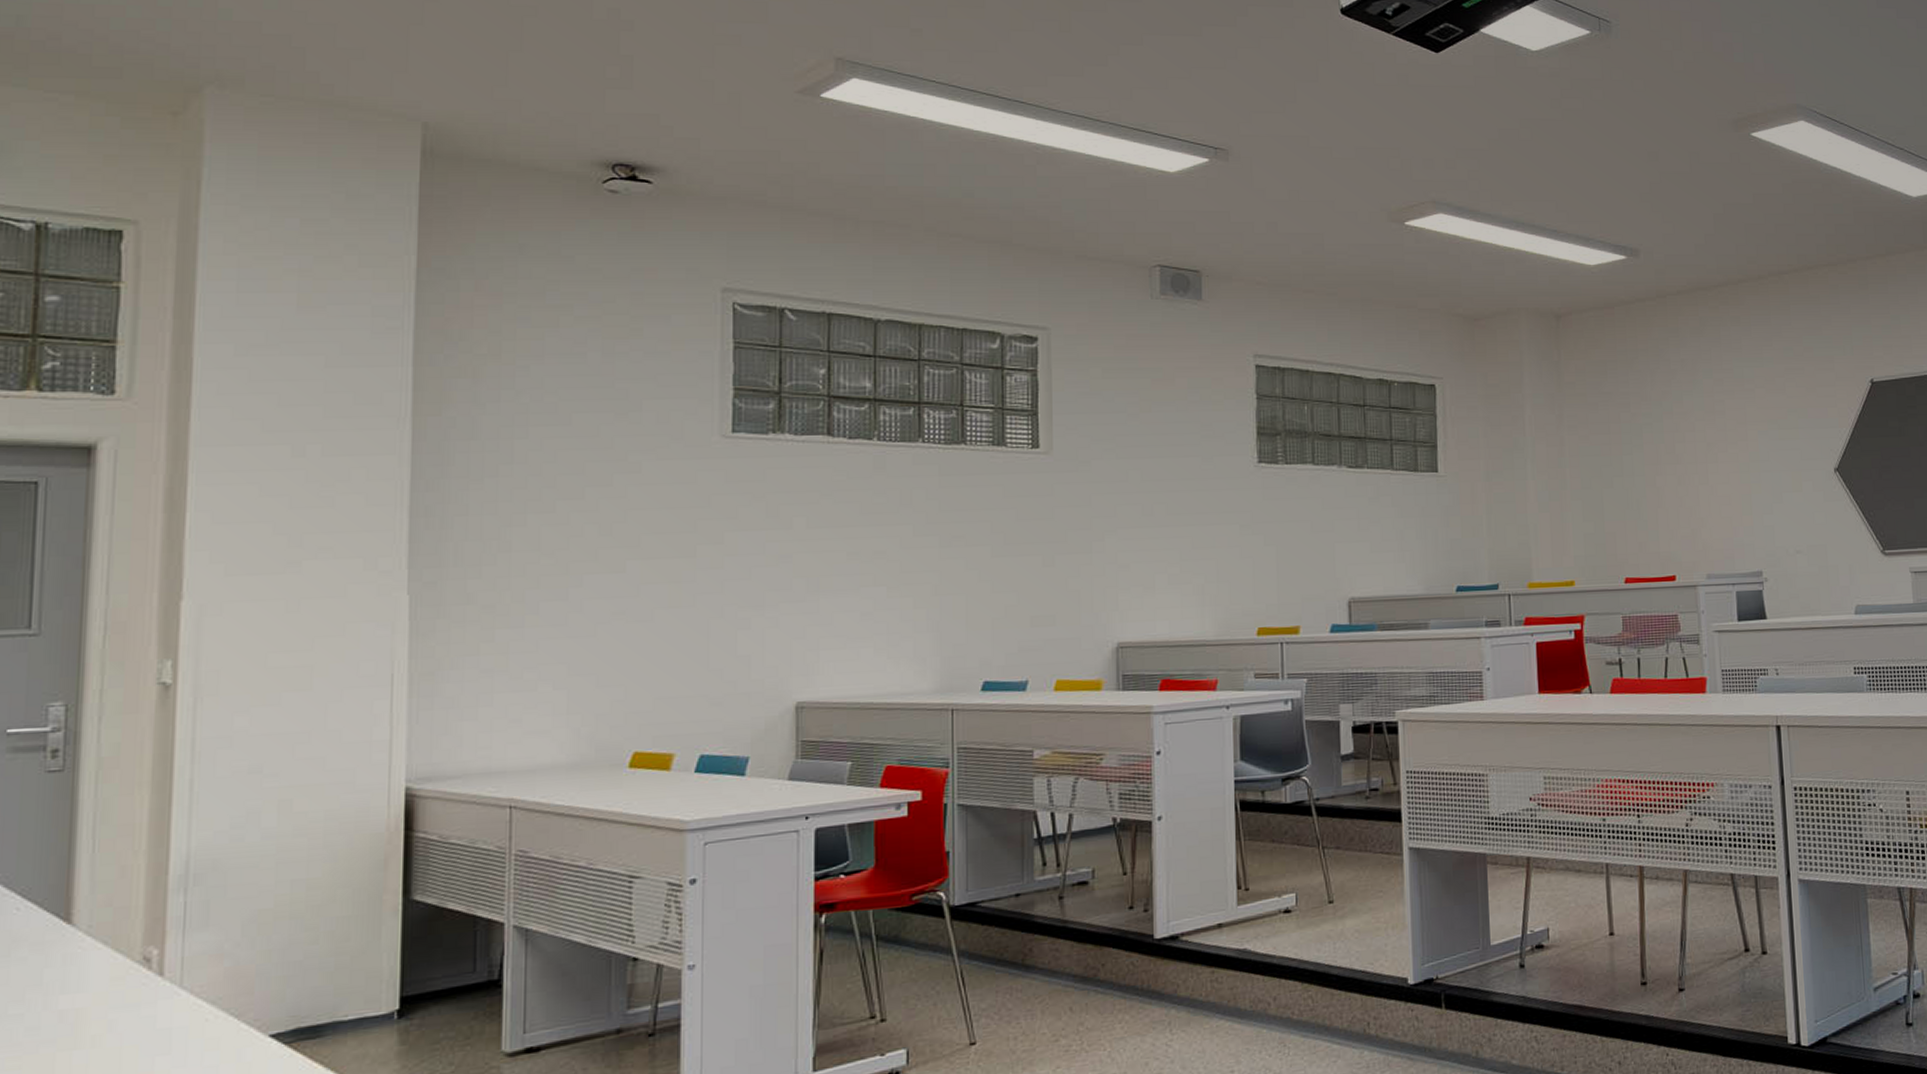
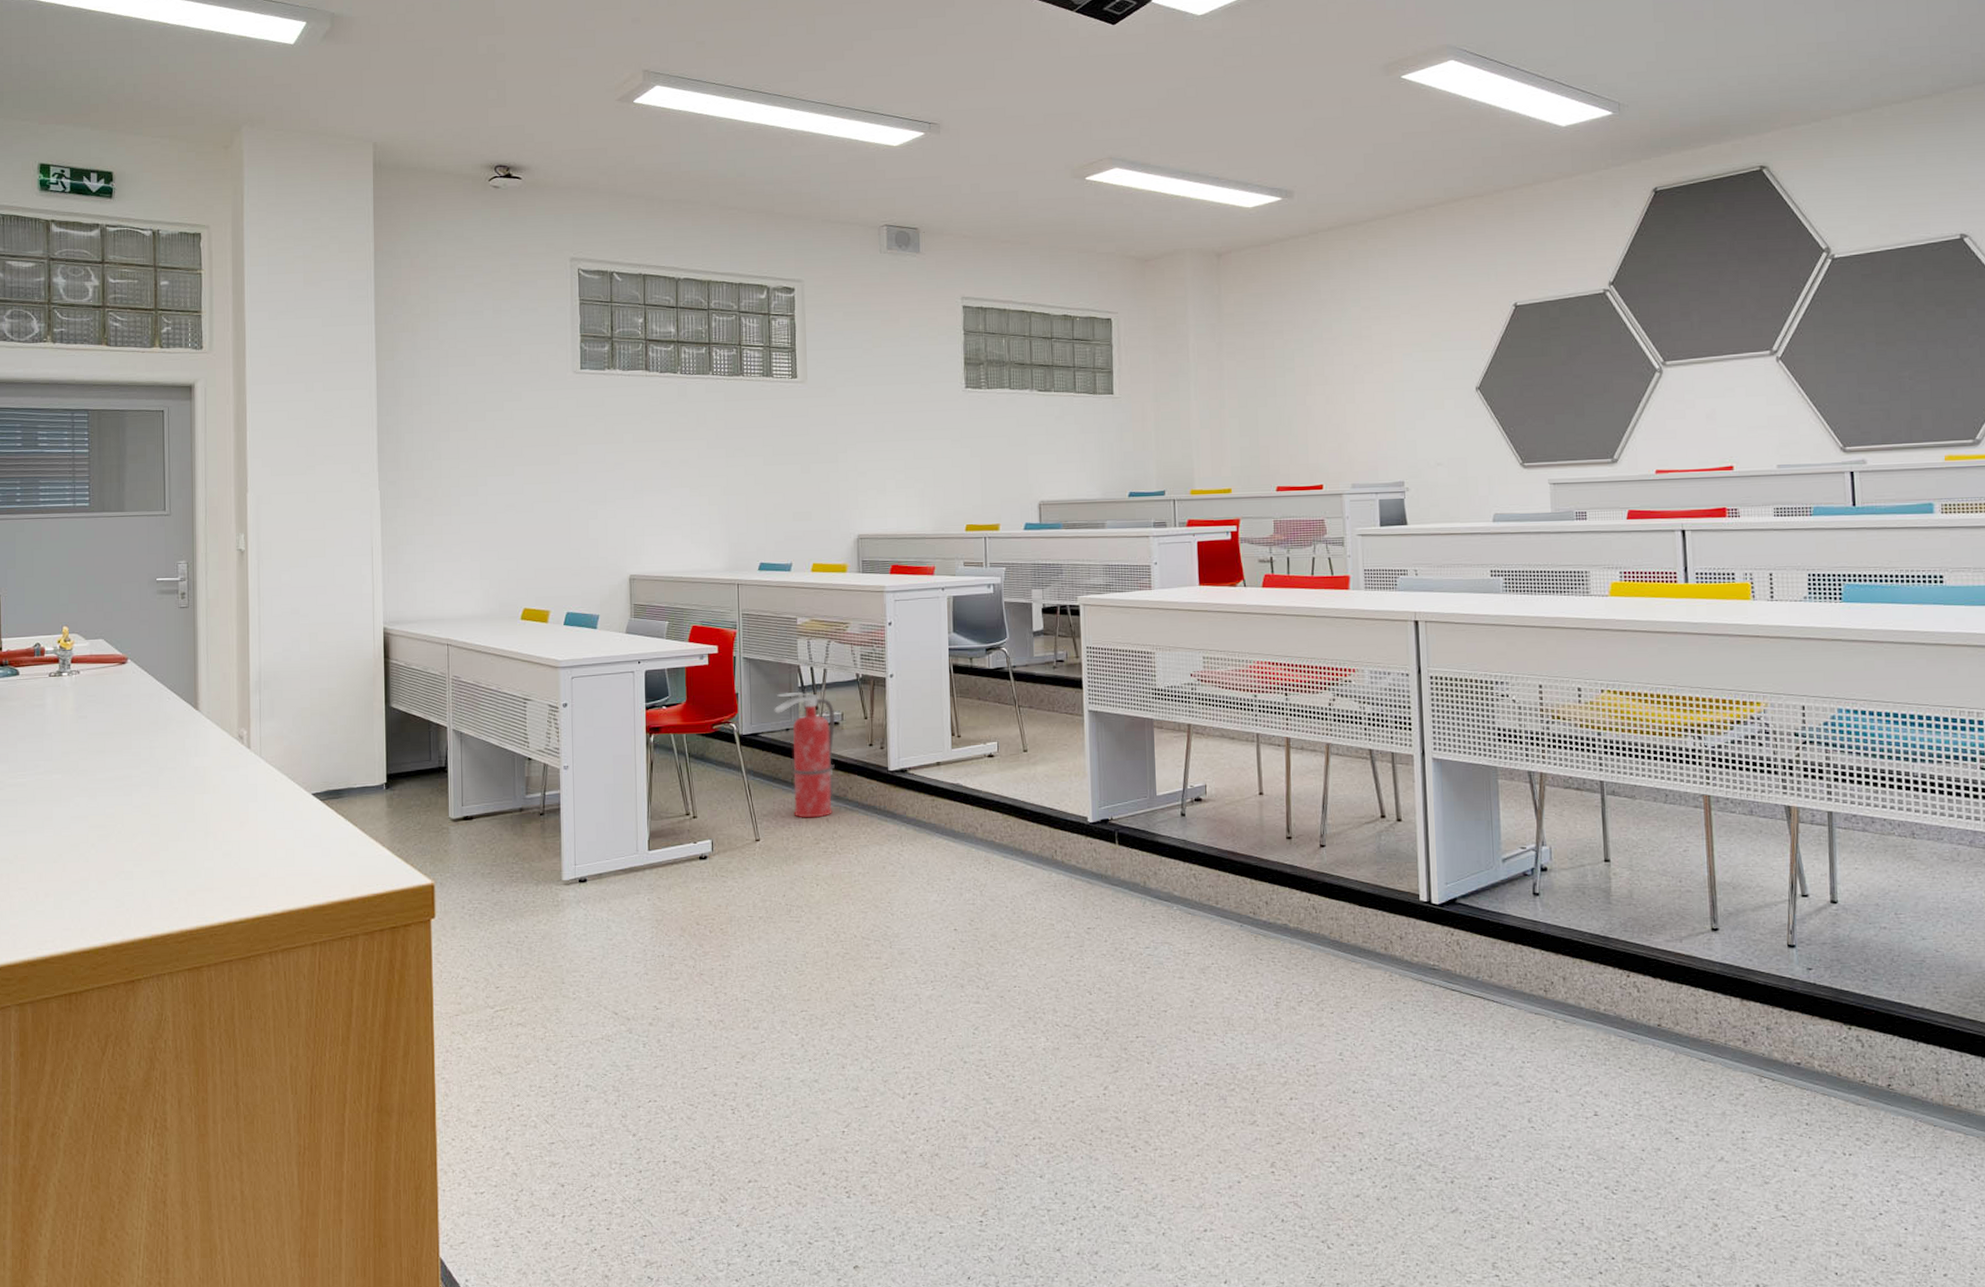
fire extinguisher: none [999,845,1084,1010] -> present [774,691,835,818]

